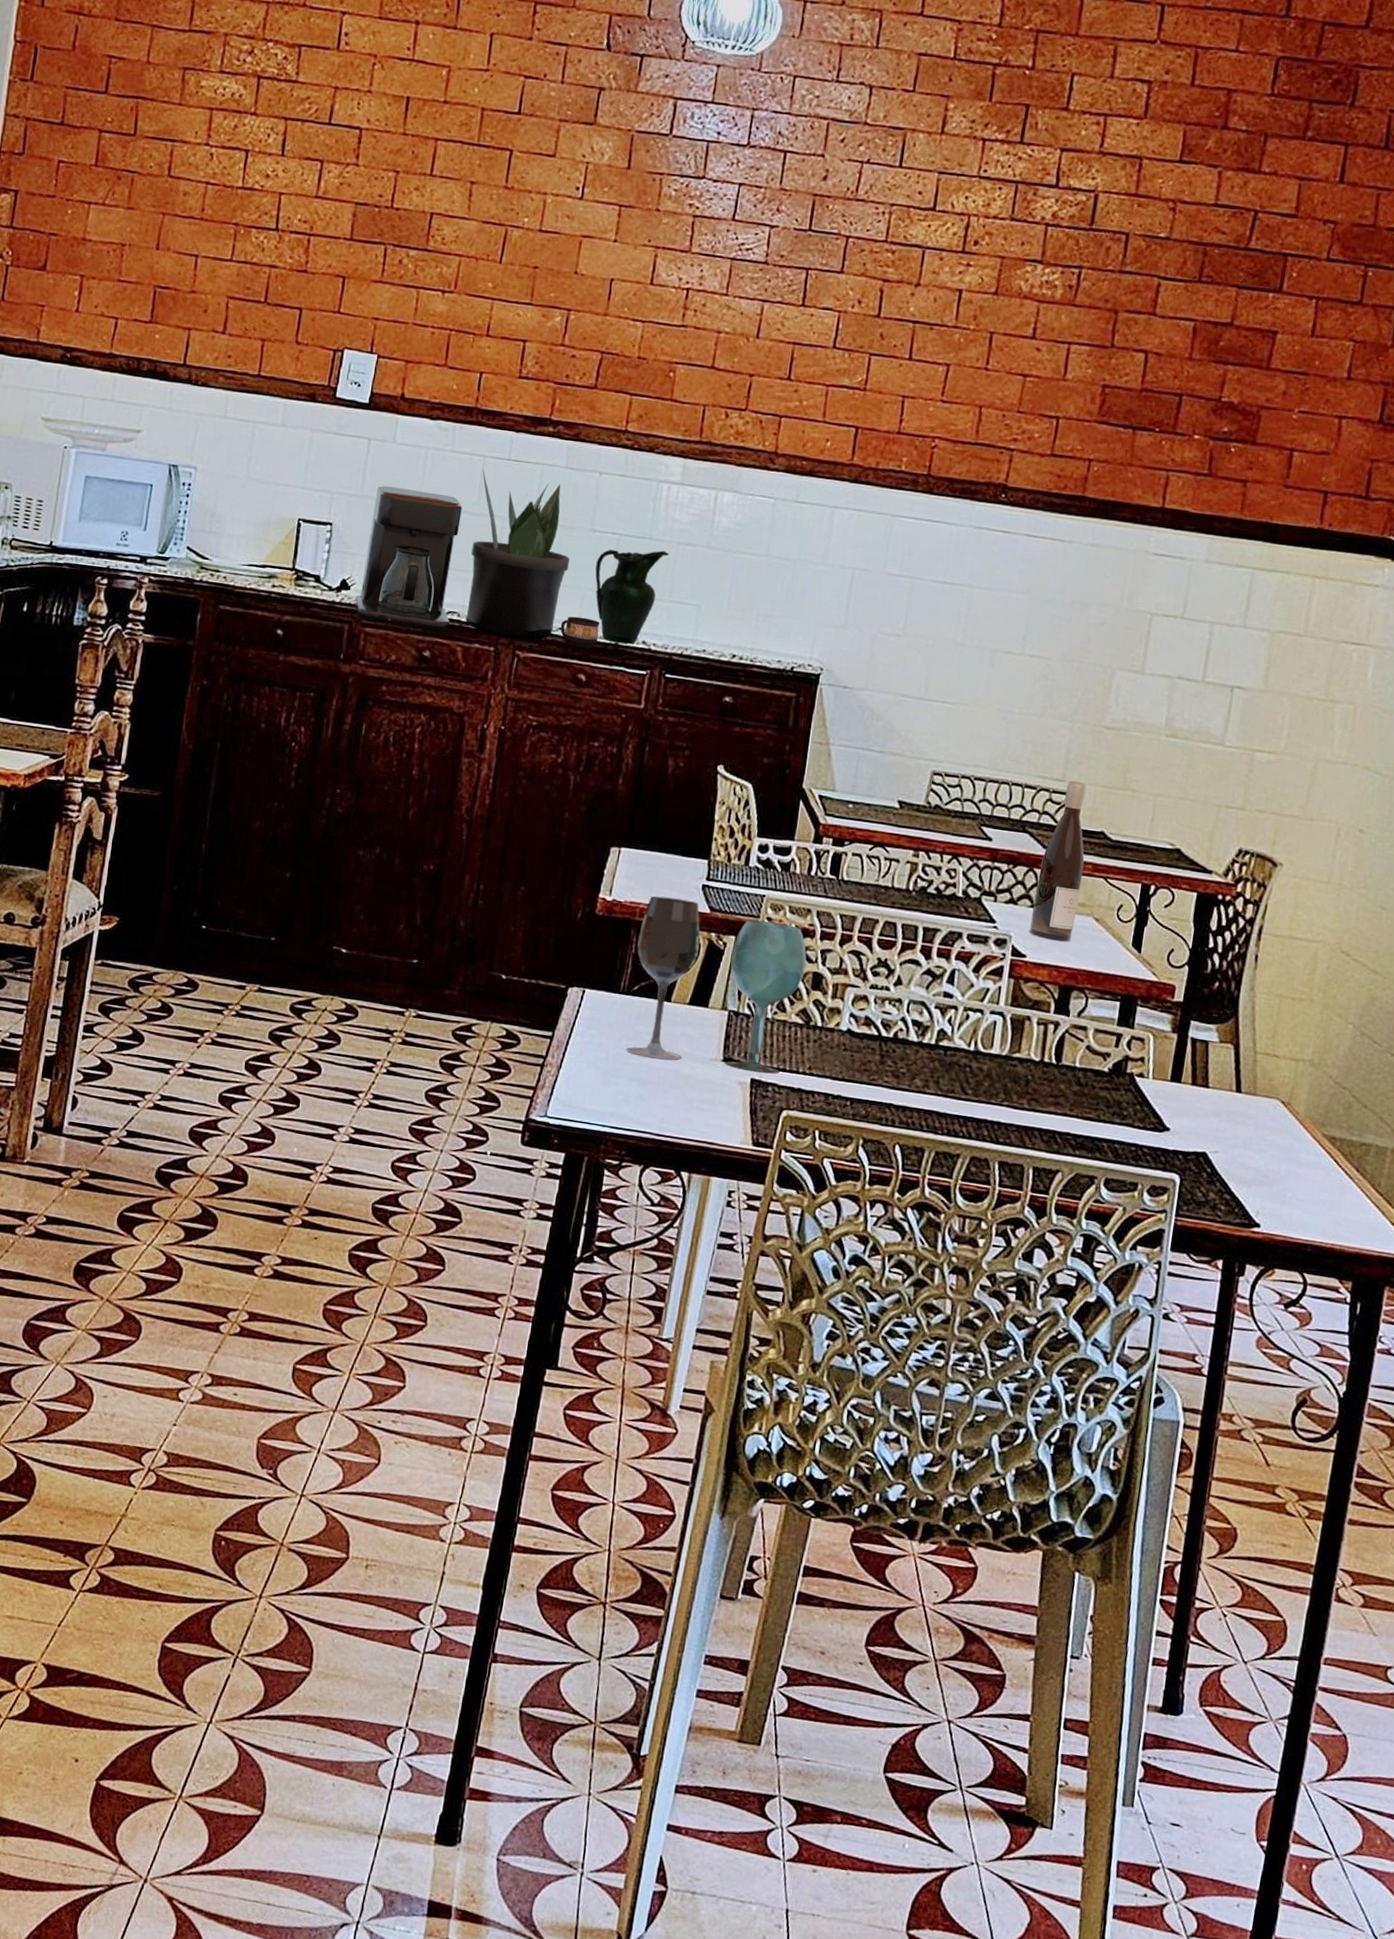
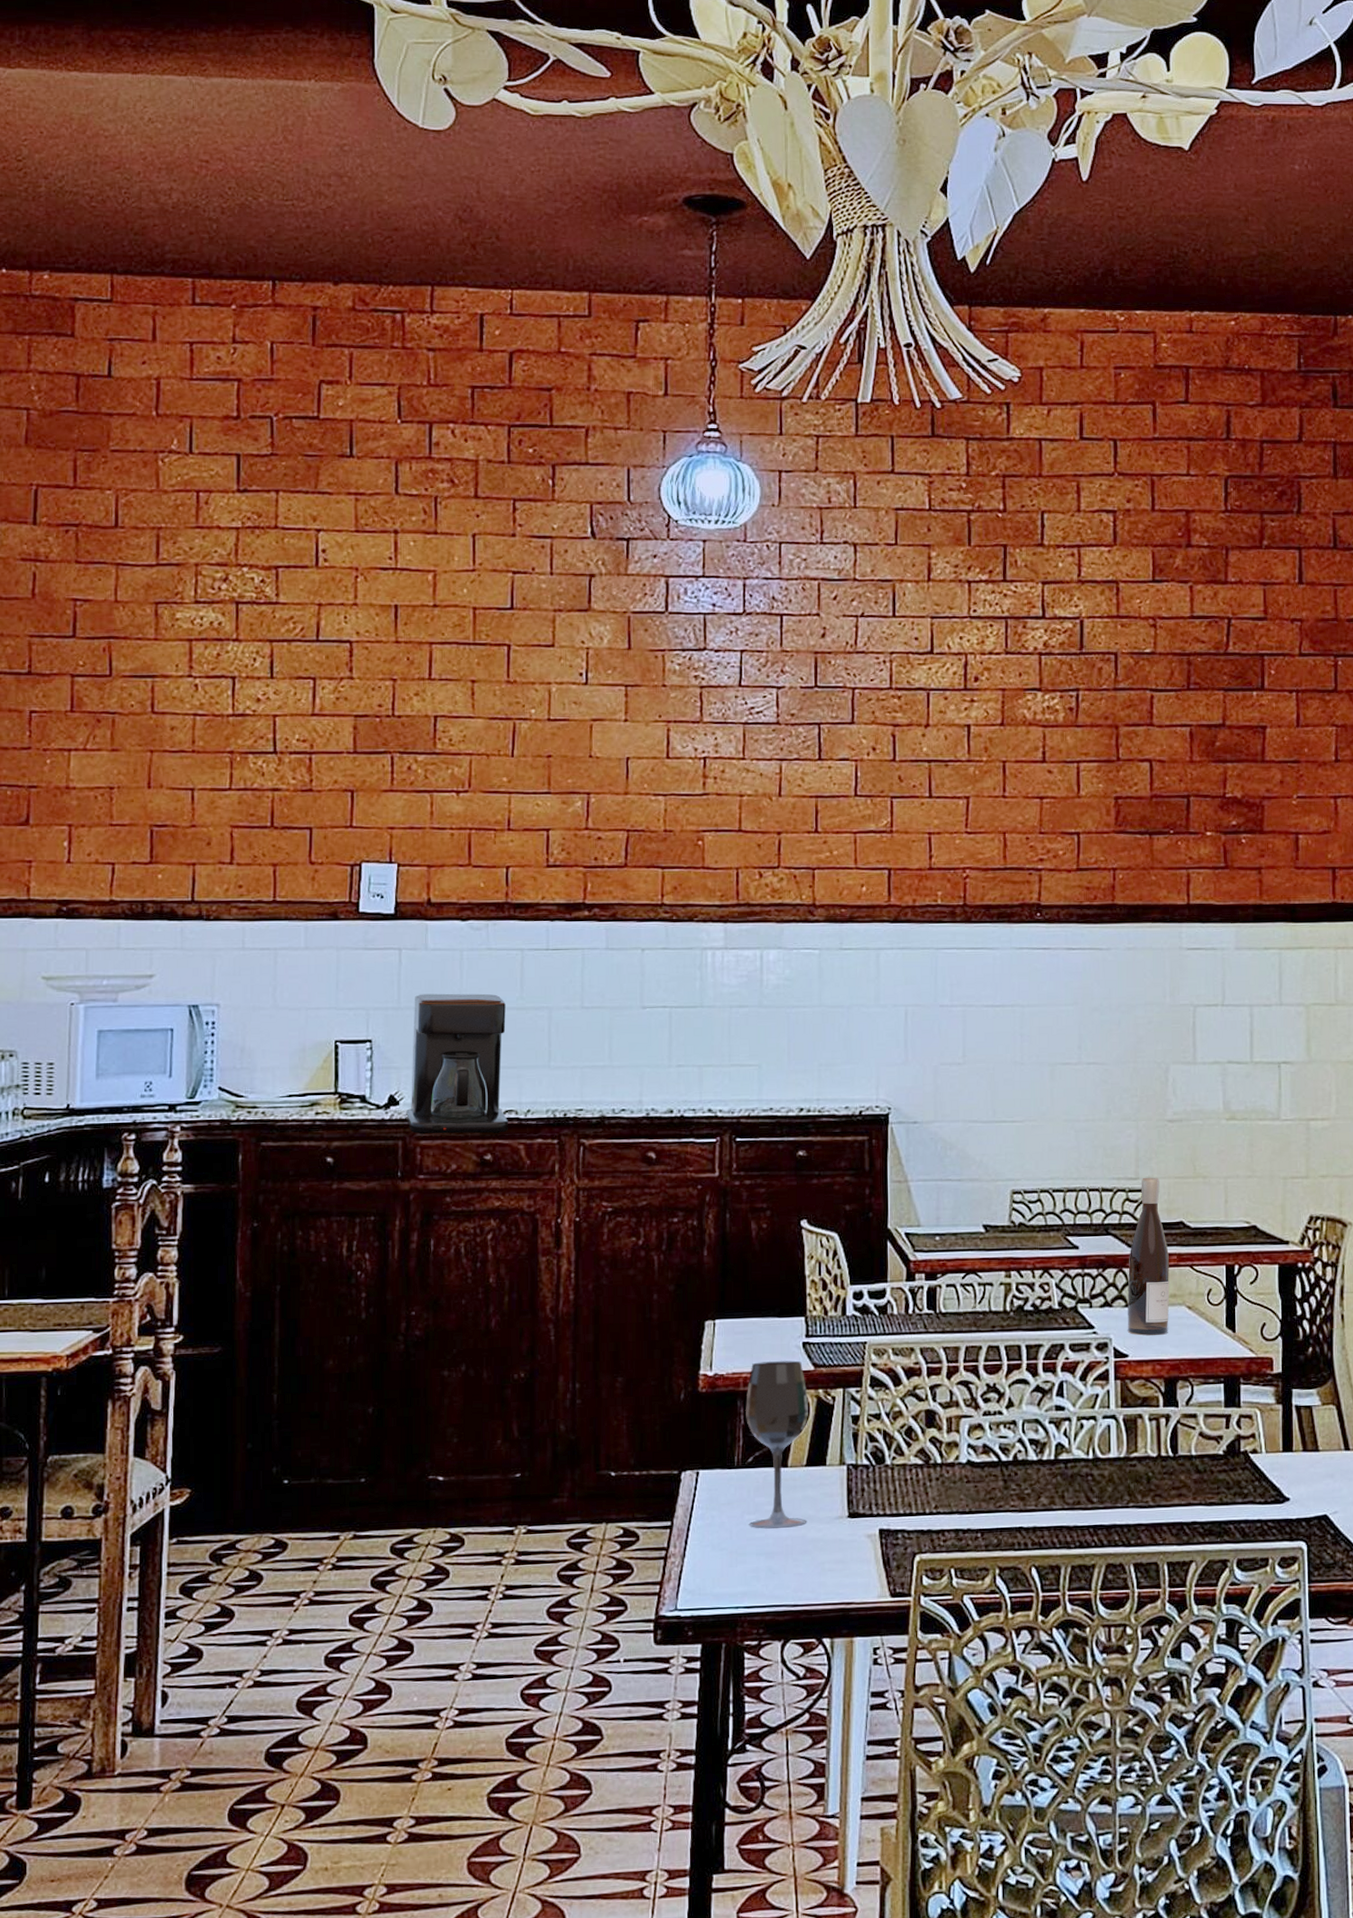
planter: present [465,469,570,641] -> none [521,963,623,1128]
cup: present [560,616,600,649] -> none [622,1095,663,1126]
pitcher: present [595,549,670,645] -> none [651,1016,723,1116]
wine glass: present [724,919,807,1075] -> none [841,1367,917,1523]

